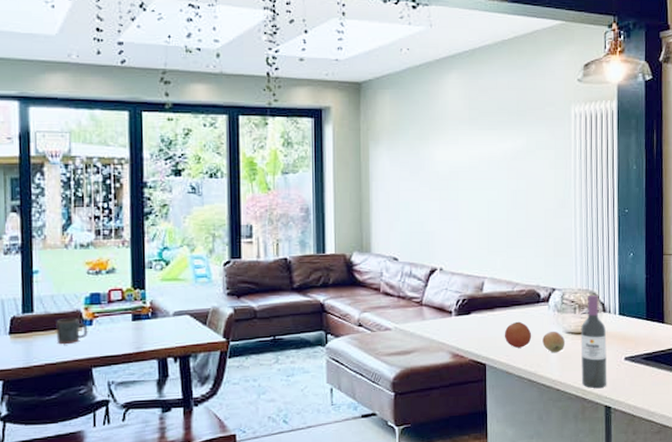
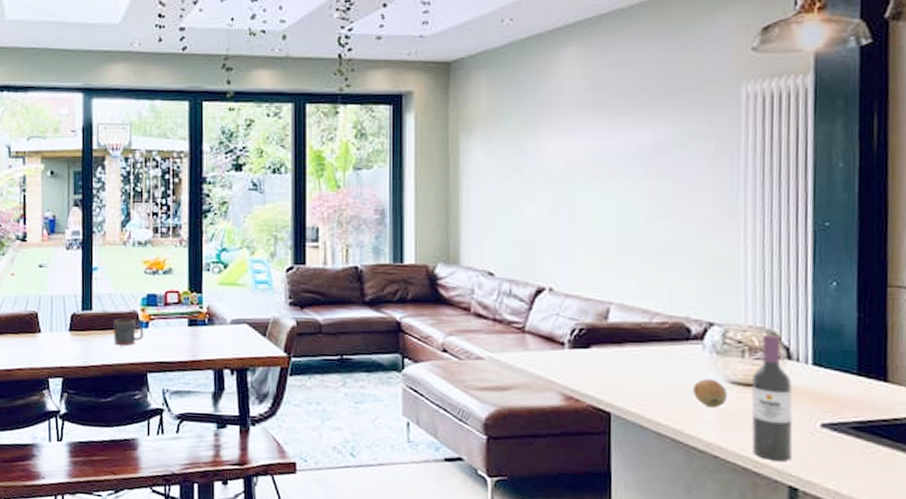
fruit: present [504,321,532,348] -> none [637,362,678,396]

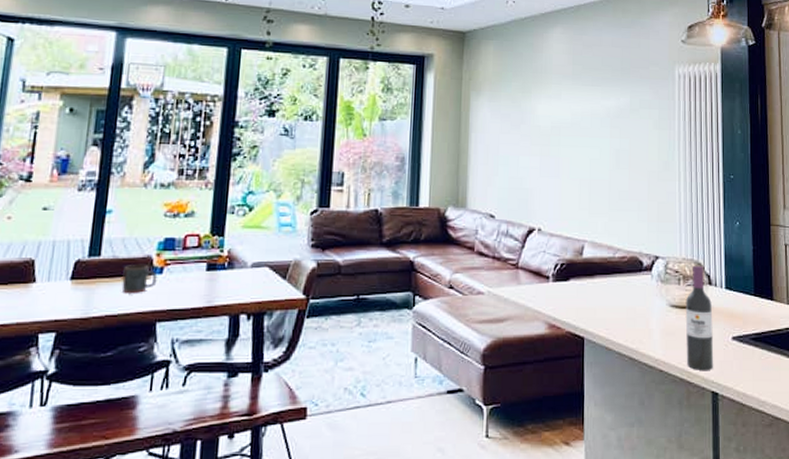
fruit: present [693,378,728,408] -> none [645,303,669,329]

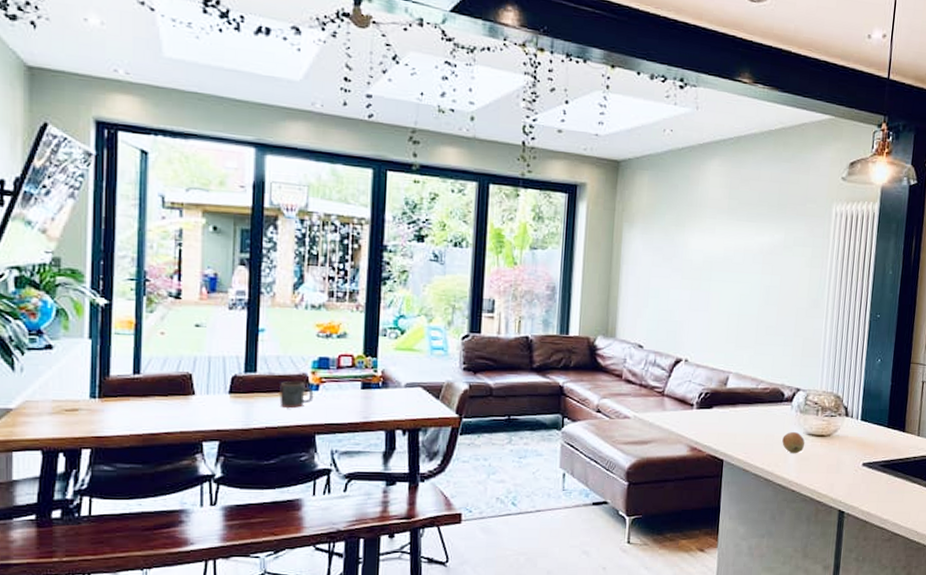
fruit: none [645,303,669,329] -> present [782,431,805,454]
wine bottle: present [685,265,714,370] -> none [817,398,847,491]

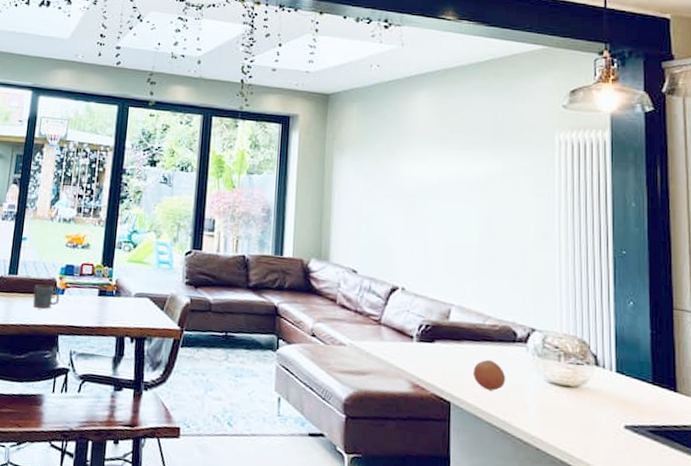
fruit: none [744,419,772,446] -> present [472,359,506,391]
fruit: present [782,431,805,454] -> none [519,377,548,405]

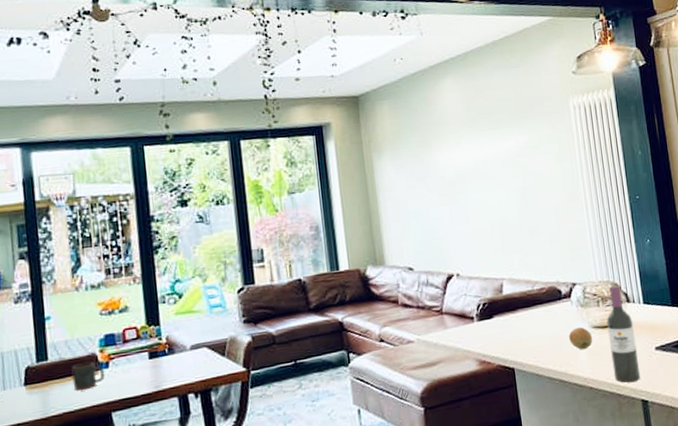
fruit: present [472,359,506,391] -> none [529,320,558,349]
fruit: none [519,377,548,405] -> present [569,327,593,350]
wine bottle: none [566,342,602,457] -> present [606,285,641,383]

